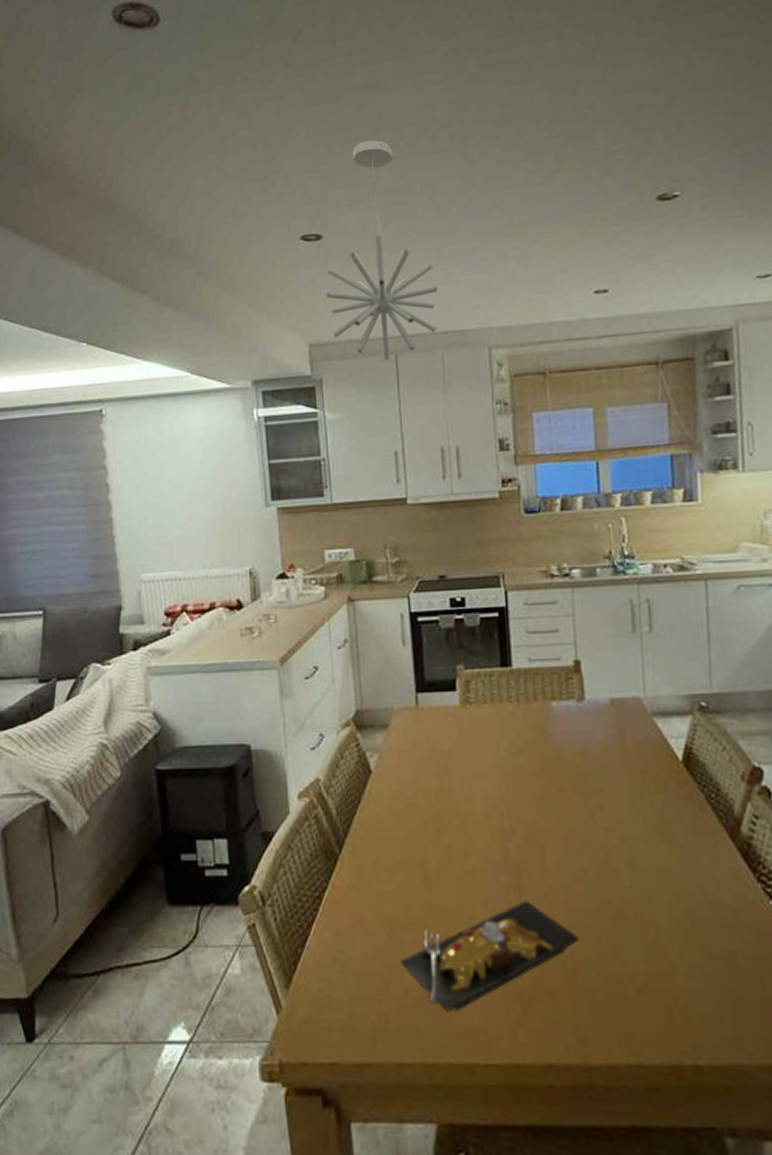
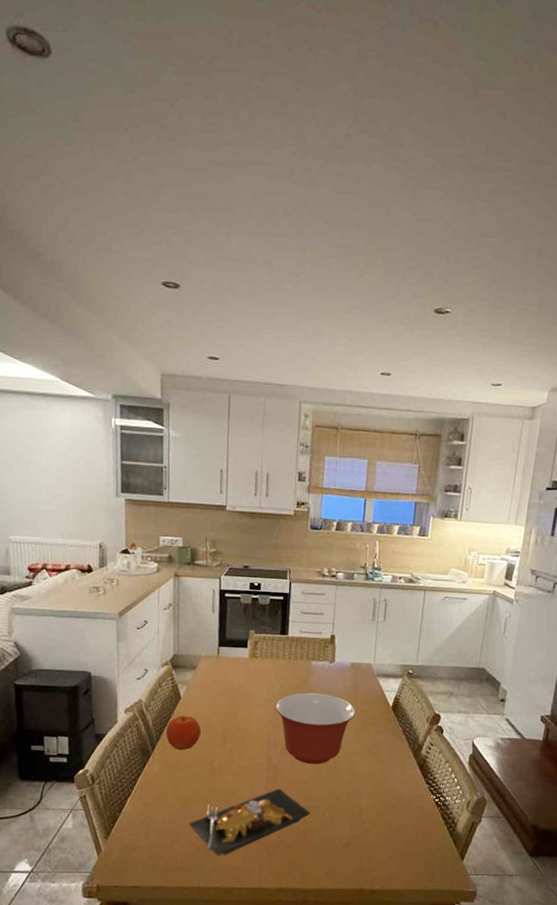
pendant light: present [326,139,437,361] -> none [179,212,267,398]
fruit: none [355,796,404,850] -> present [166,715,201,751]
mixing bowl: none [506,748,628,861] -> present [275,692,356,765]

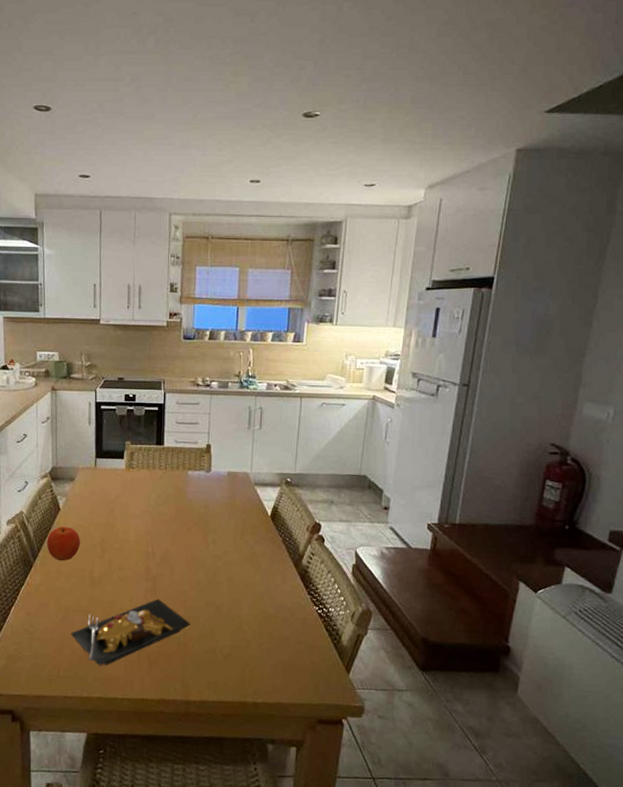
mixing bowl: present [275,692,356,765] -> none [153,502,234,575]

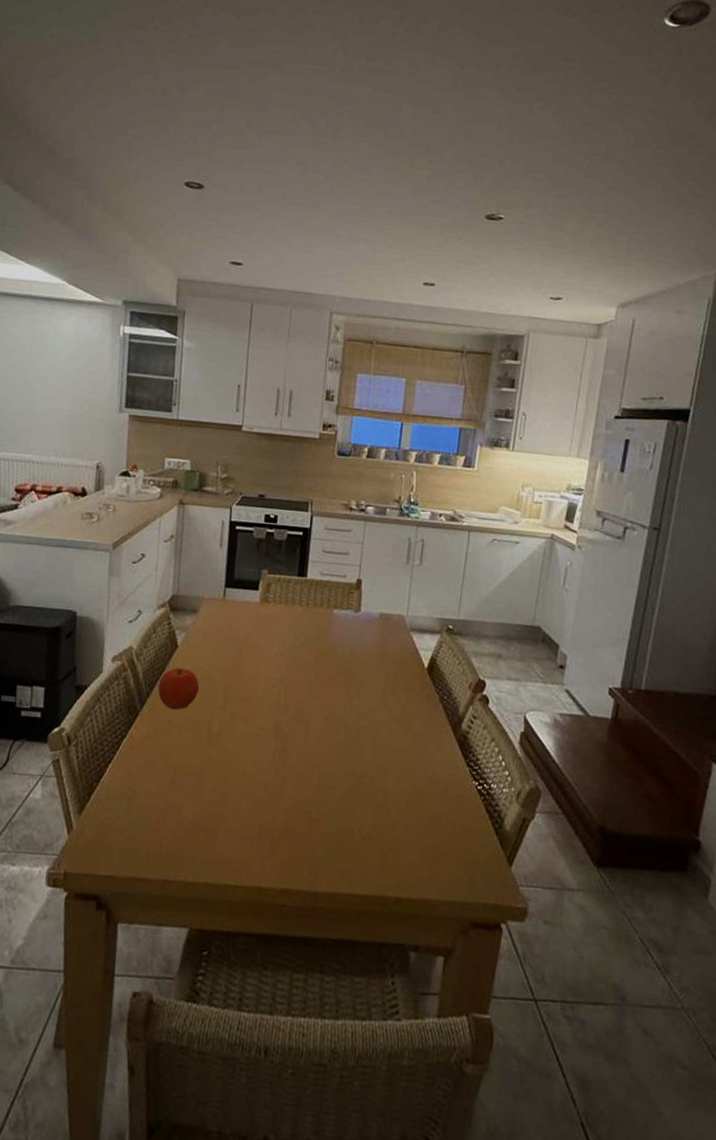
plate: present [70,599,190,666] -> none [178,762,325,843]

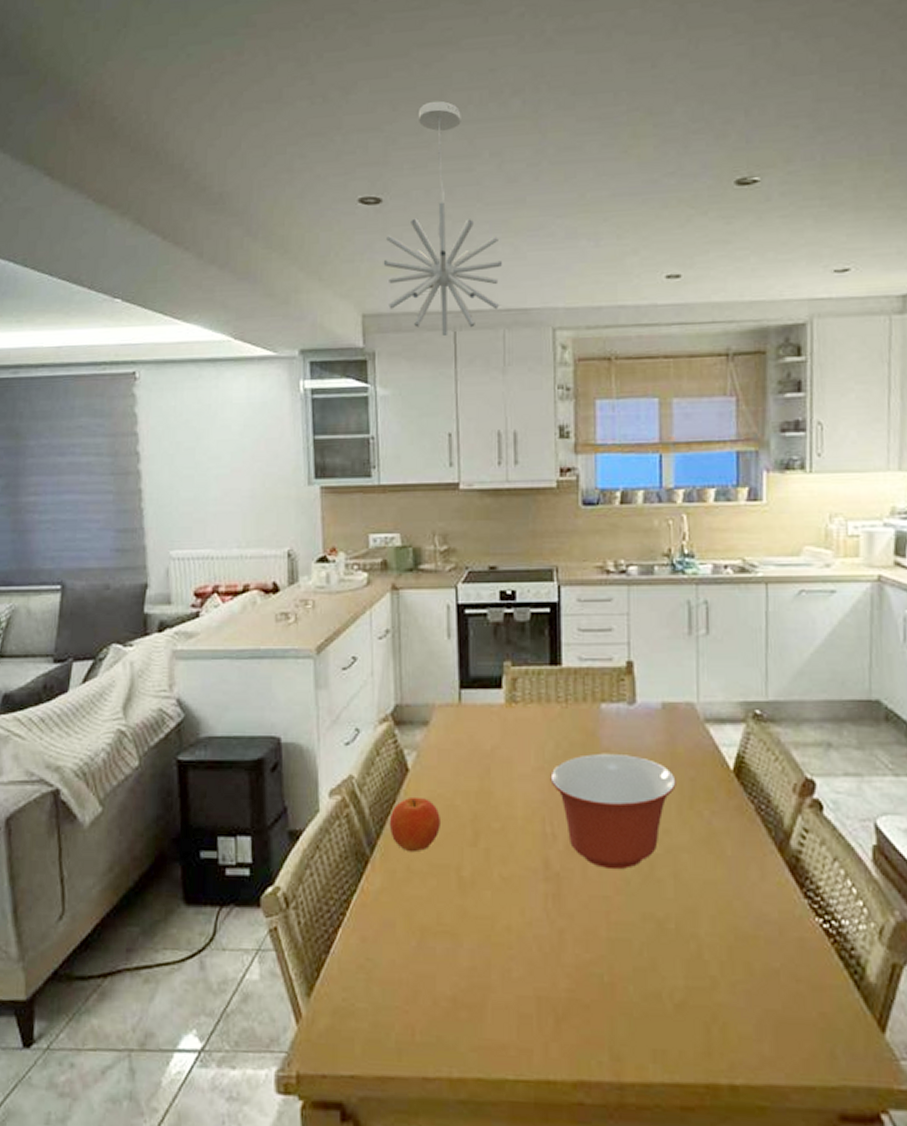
pendant light: none [199,110,296,307] -> present [383,100,502,337]
mixing bowl: none [288,647,384,735] -> present [550,753,676,870]

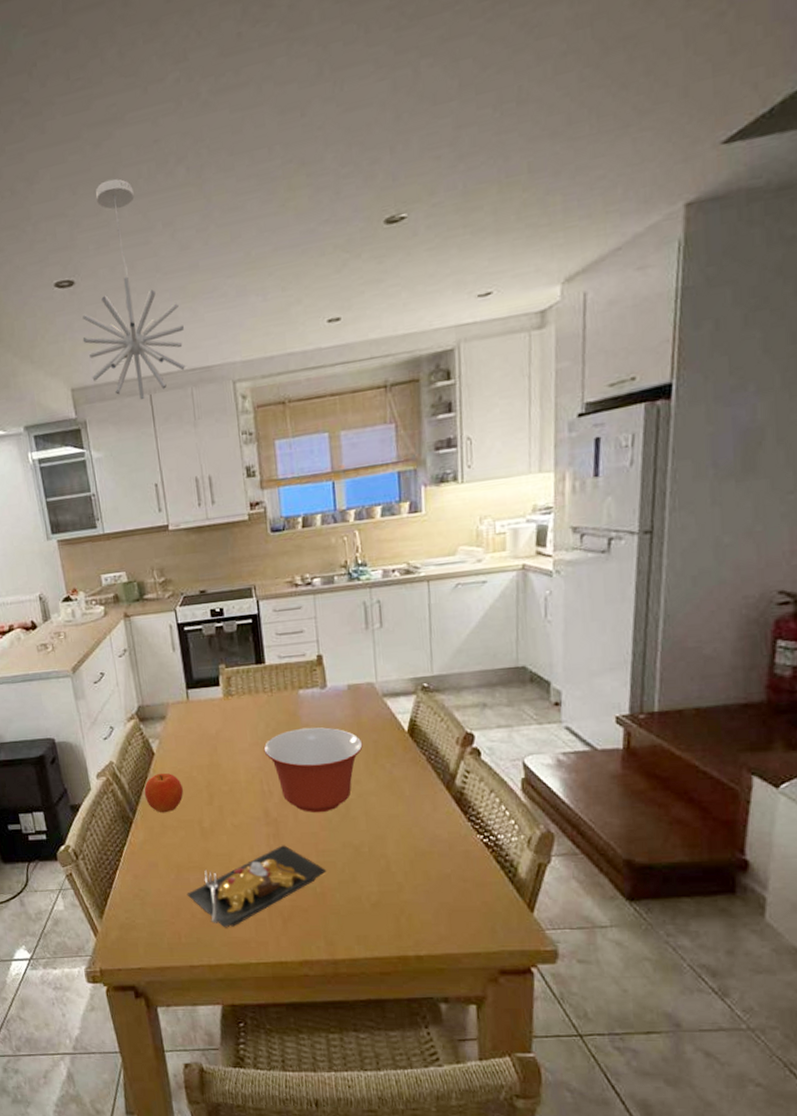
plate: none [429,910,618,1025] -> present [187,845,326,928]

